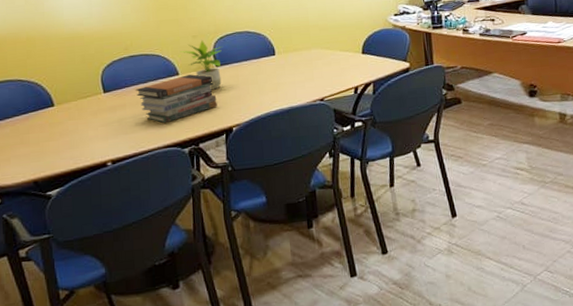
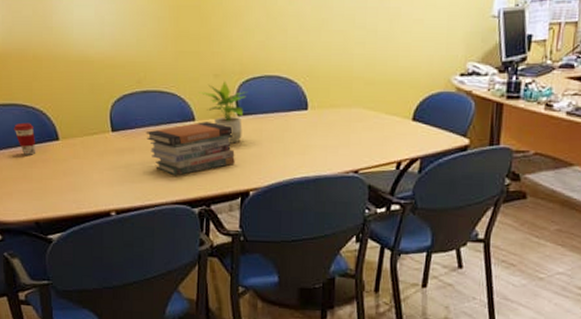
coffee cup: none [10,94,33,123] -> present [14,122,36,155]

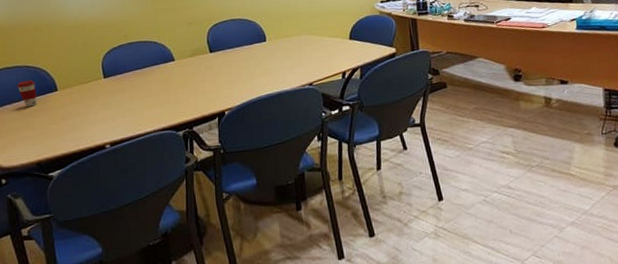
book stack: present [145,122,235,176] -> none [133,60,211,108]
potted plant: present [199,81,248,144] -> none [176,27,216,75]

